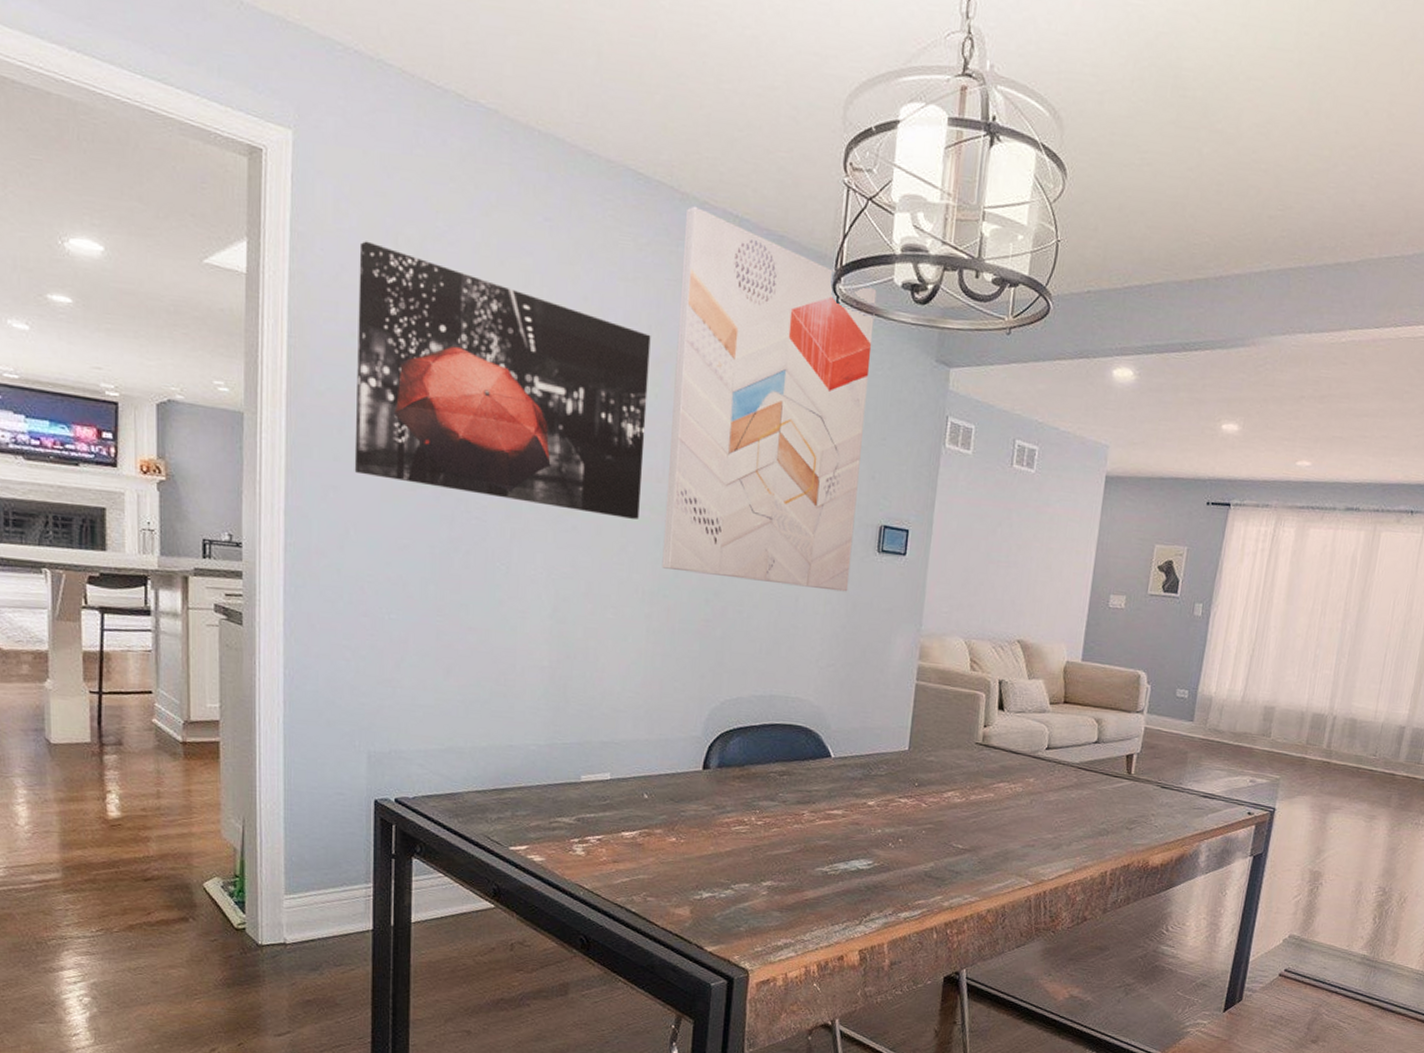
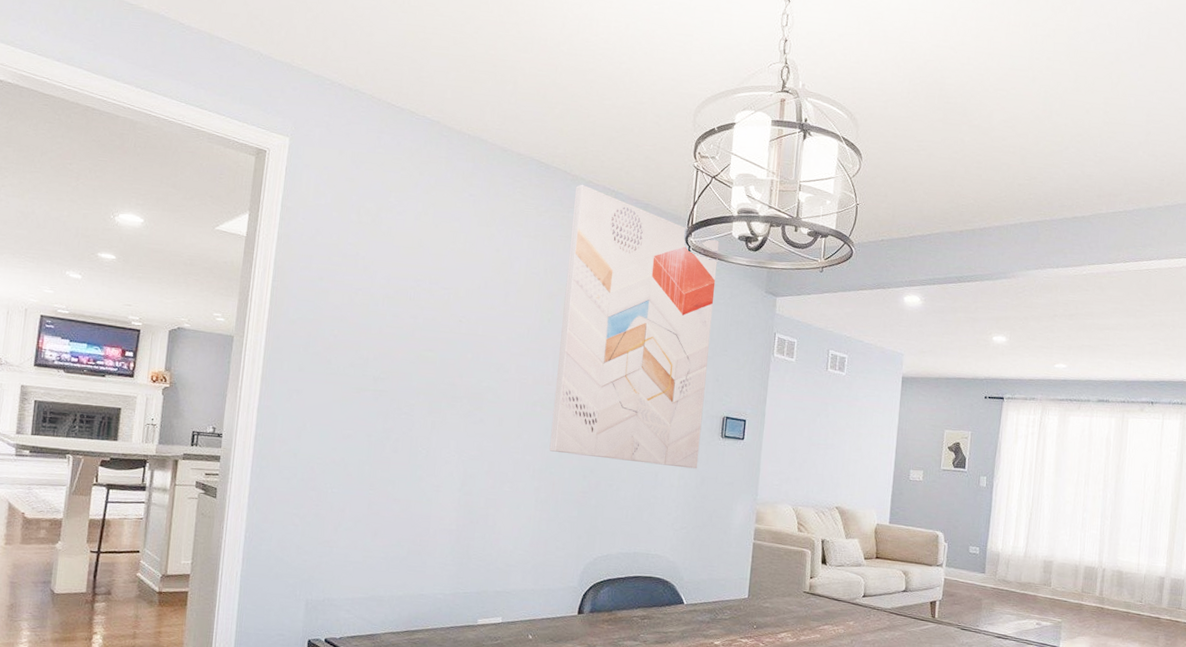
wall art: present [354,241,651,519] -> none [314,212,546,414]

